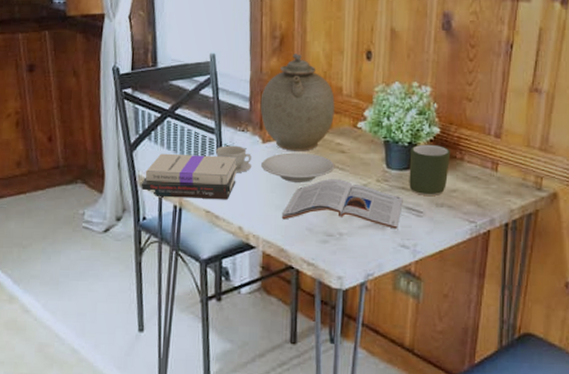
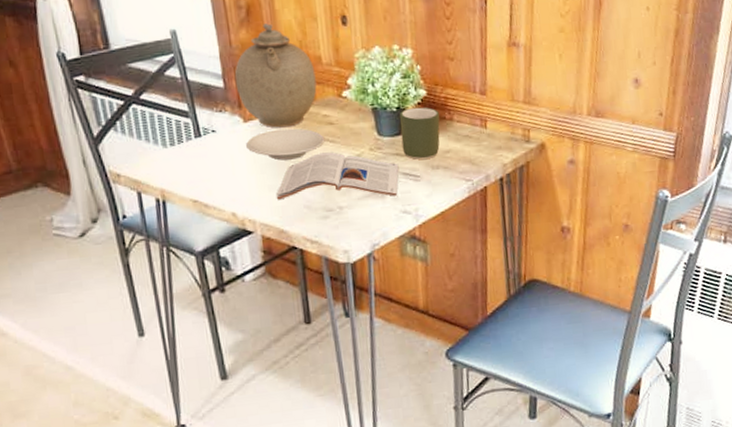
books: present [142,153,237,200] -> none [115,140,222,191]
teacup: present [216,145,252,173] -> none [194,127,236,158]

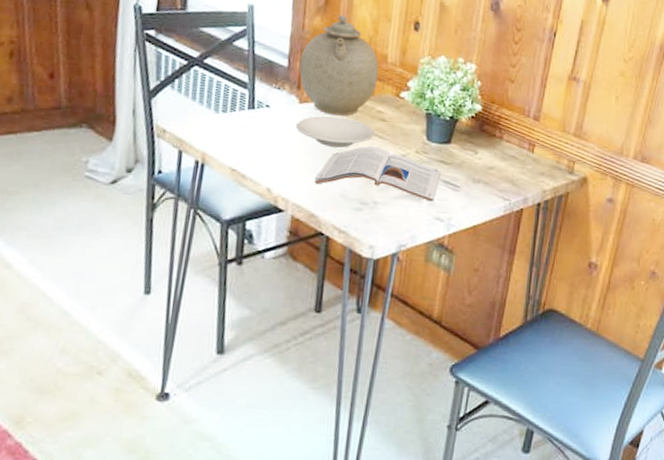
mug: present [399,107,440,160] -> none [448,119,491,171]

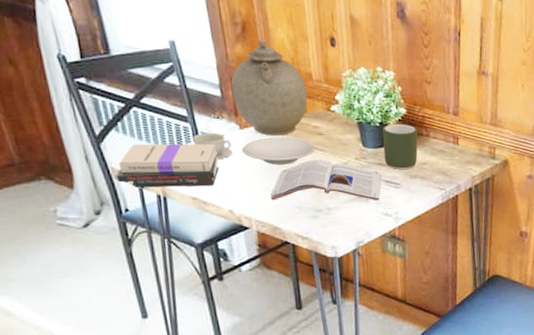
books: none [159,103,271,159] -> present [117,143,219,188]
teacup: none [247,102,286,132] -> present [193,132,232,160]
mug: none [448,119,491,171] -> present [382,123,418,169]

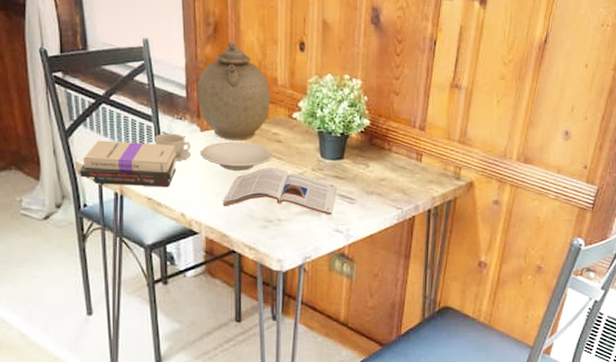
mug: present [382,123,418,169] -> none [342,135,380,184]

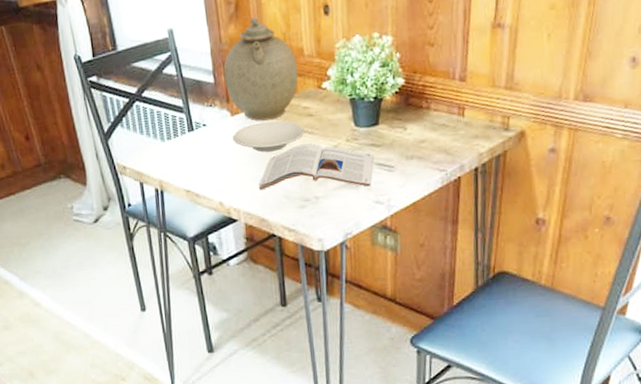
books: present [80,140,176,188] -> none [121,133,211,182]
teacup: present [155,133,190,161] -> none [187,121,223,150]

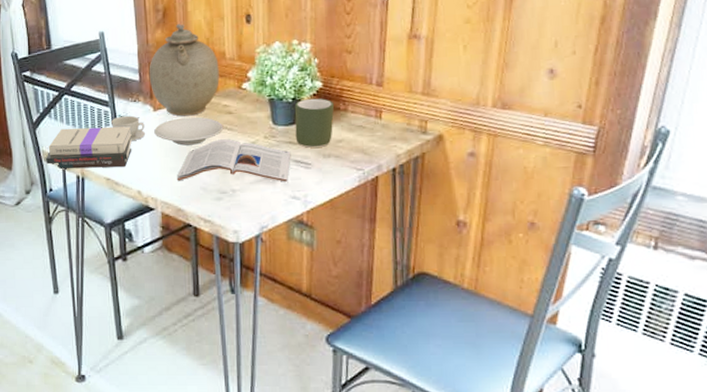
books: none [121,133,211,182] -> present [46,126,132,169]
teacup: none [187,121,223,150] -> present [111,115,145,142]
mug: none [376,96,417,150] -> present [294,98,335,148]

